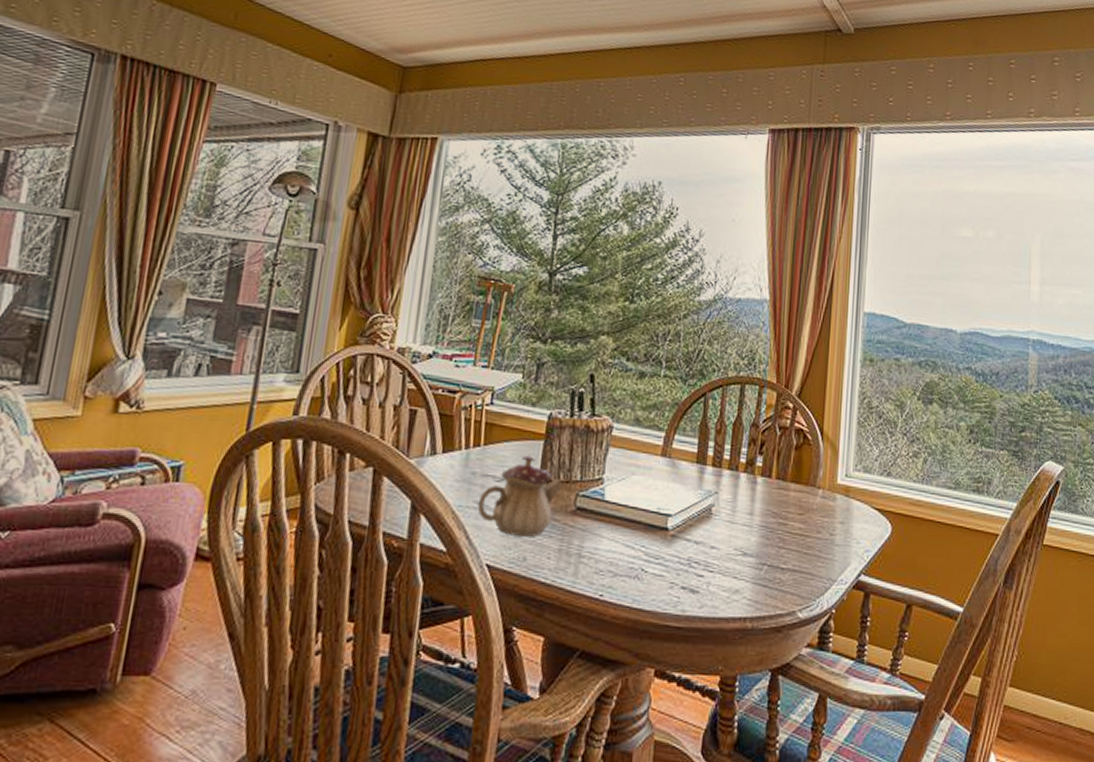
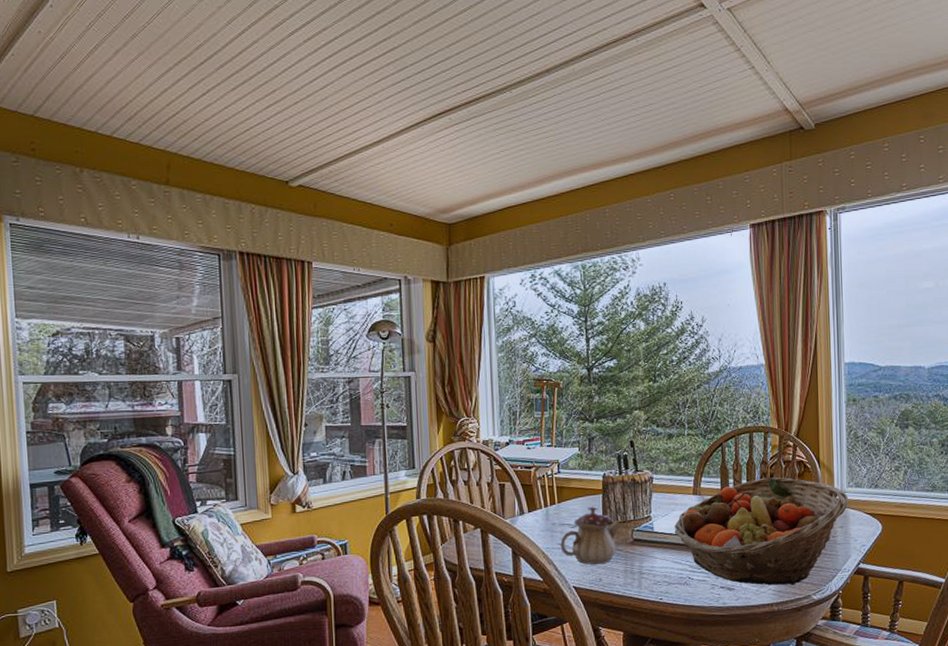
fruit basket: none [630,445,854,595] -> present [674,477,849,586]

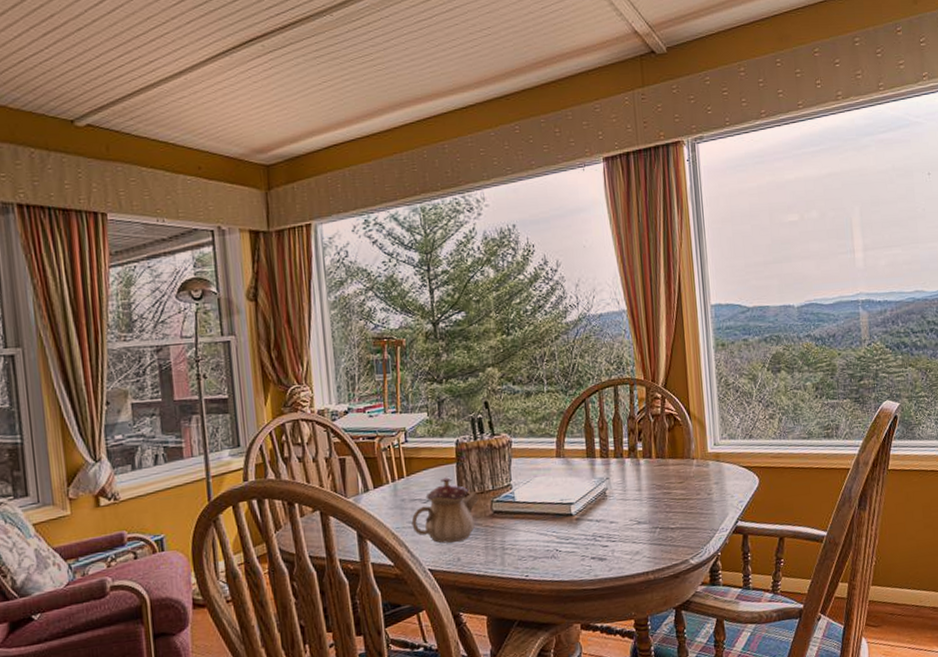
fruit basket: present [674,477,849,586] -> none [537,433,723,553]

